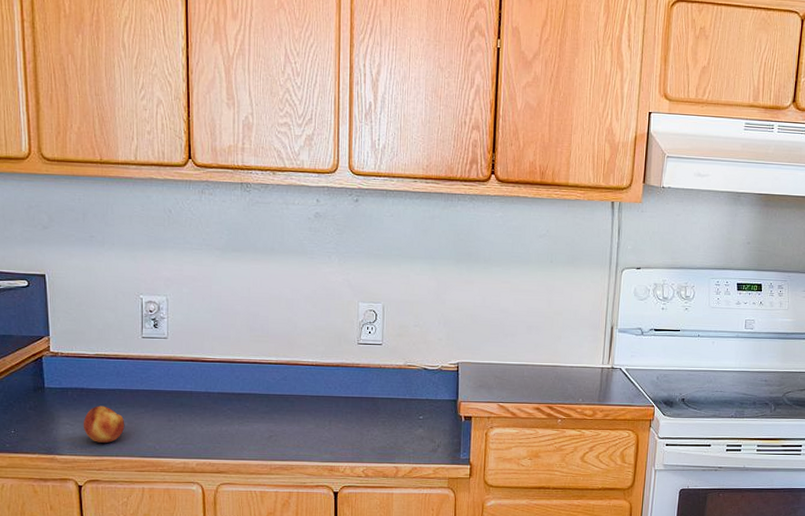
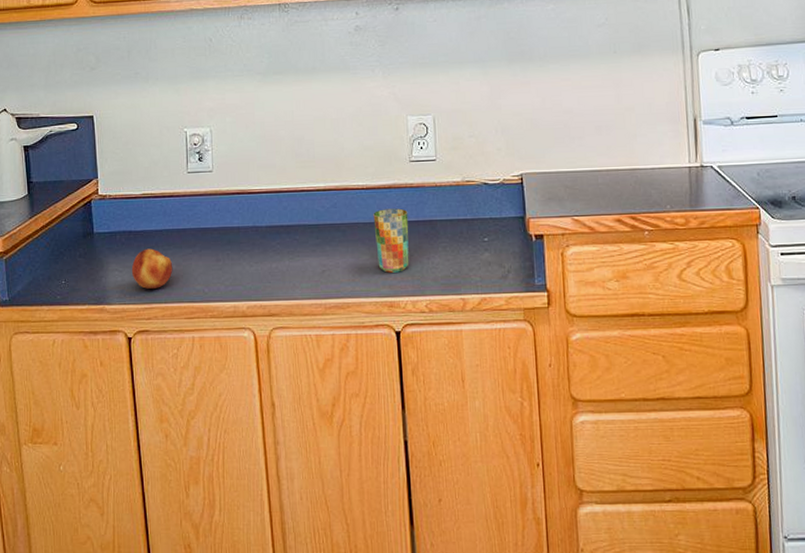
cup: none [320,385,353,441] -> present [373,208,409,273]

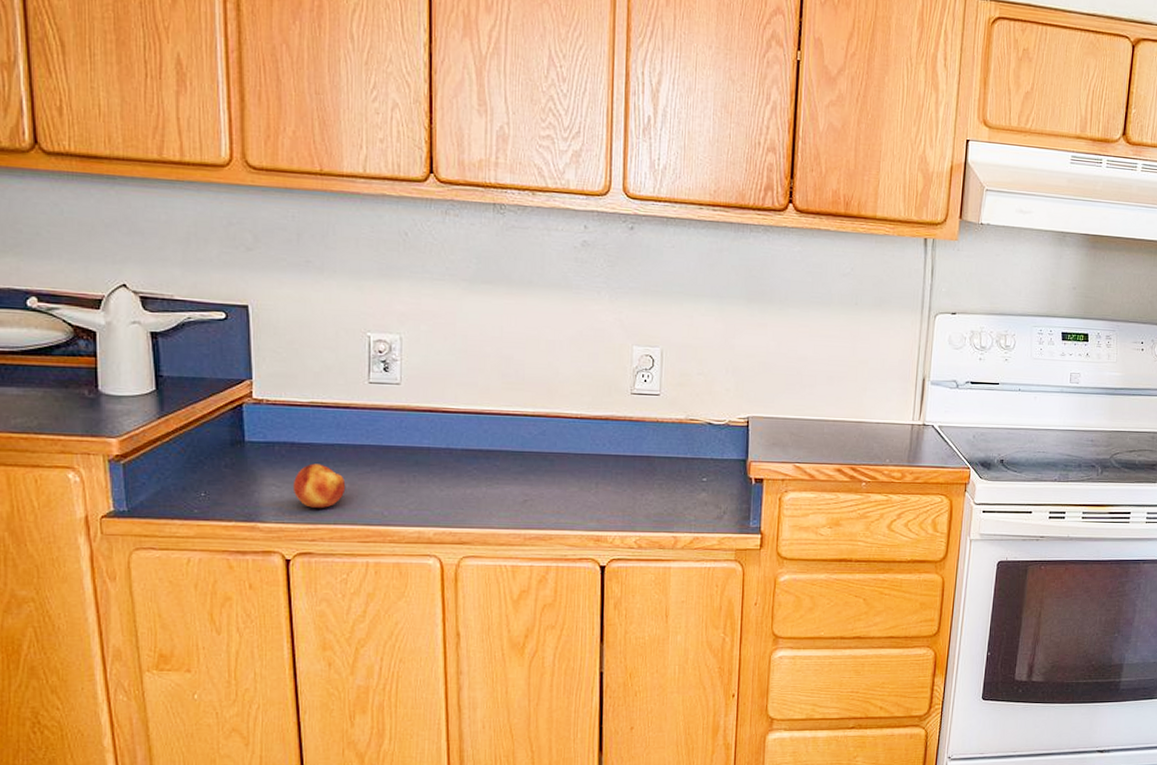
cup: present [373,208,409,273] -> none [585,441,625,507]

